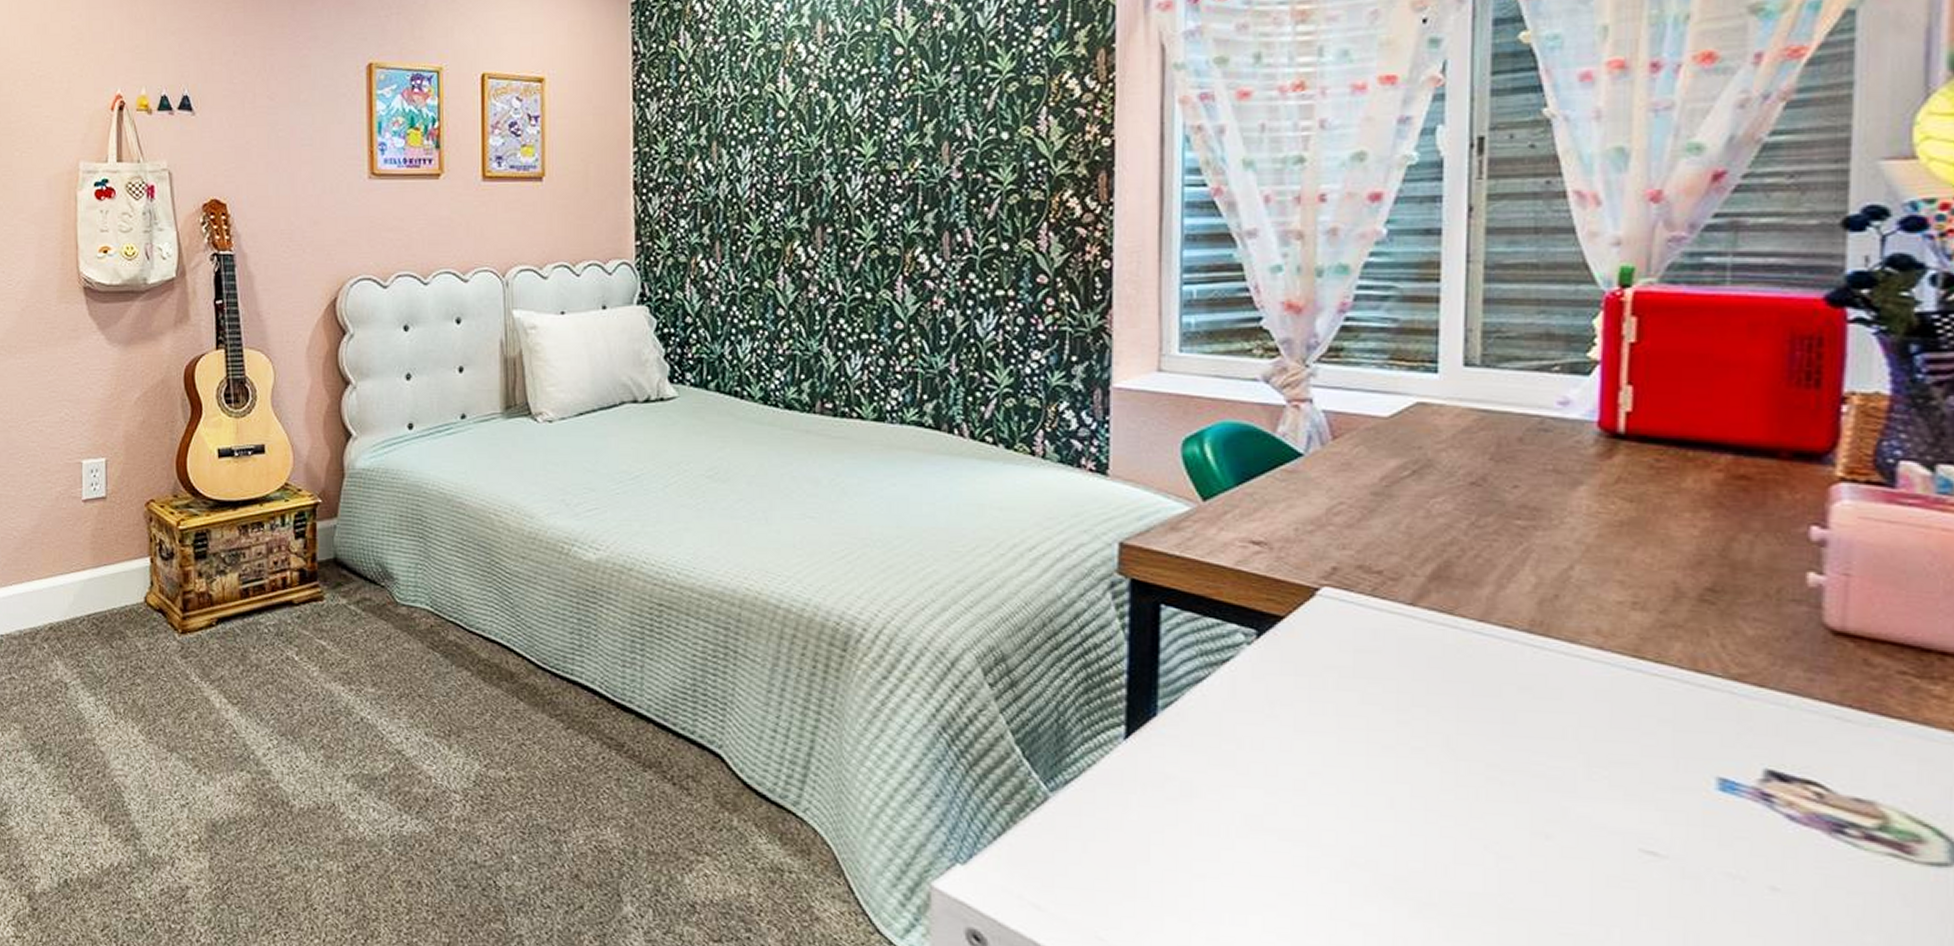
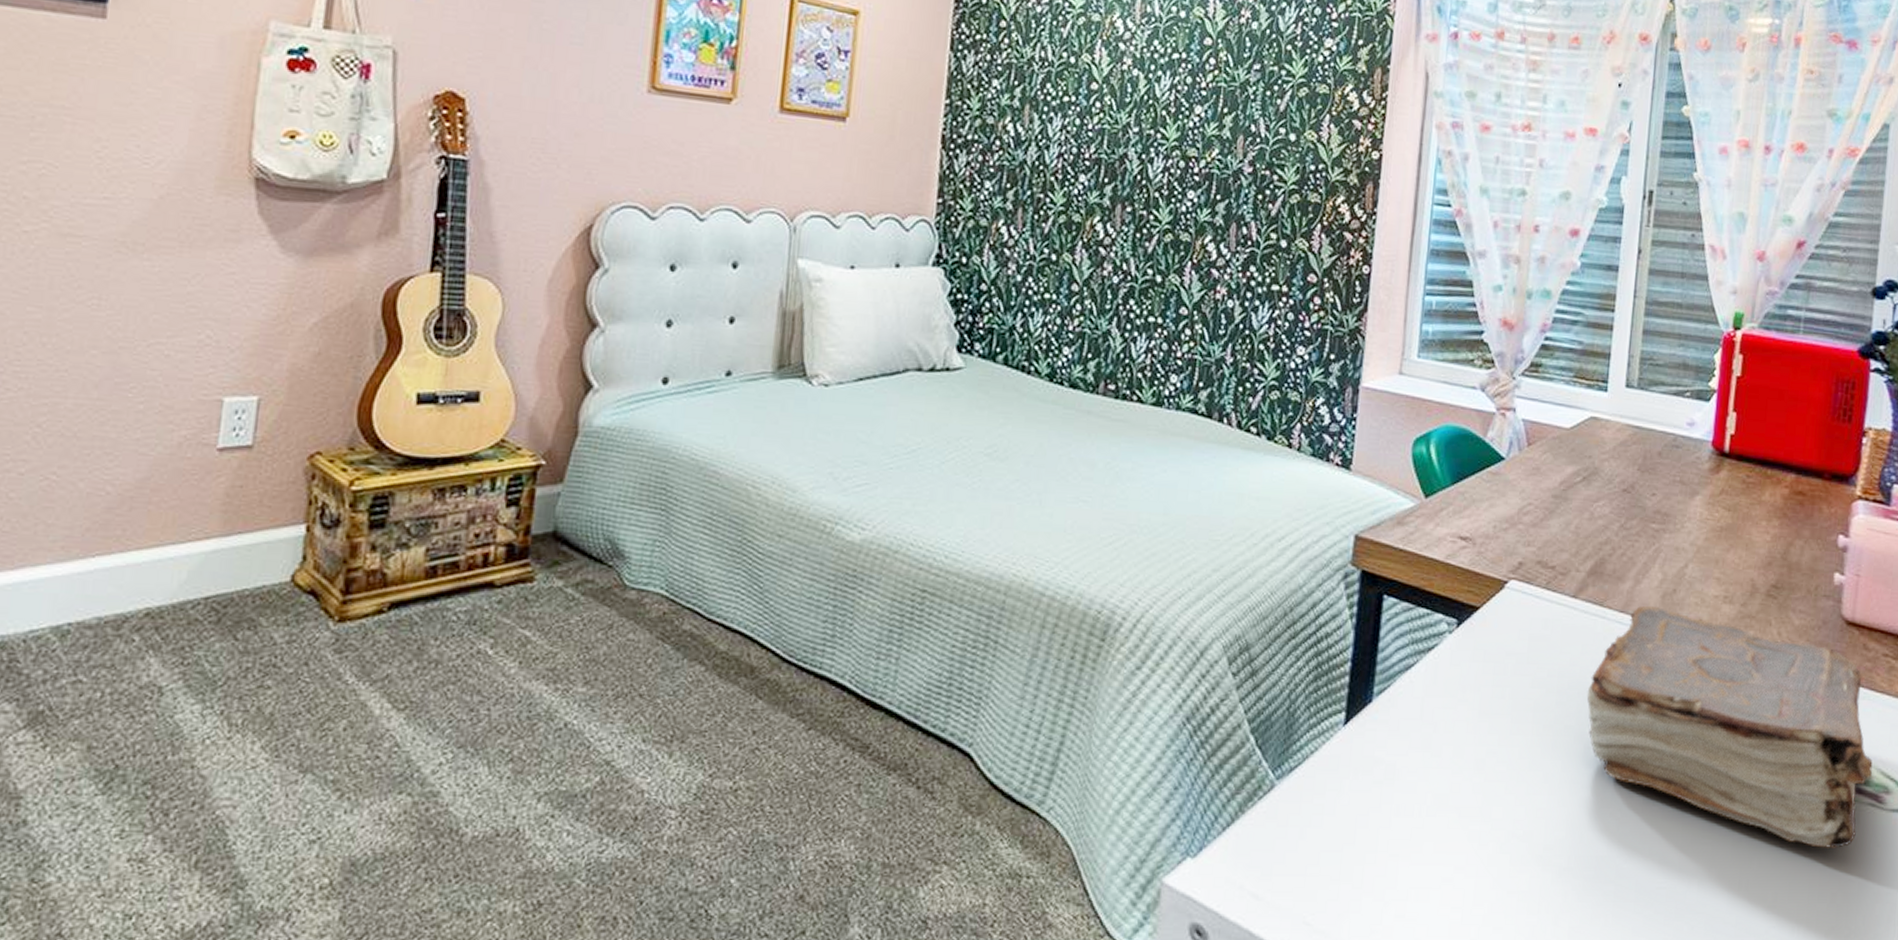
book: none [1439,613,1891,905] -> present [1586,605,1873,848]

